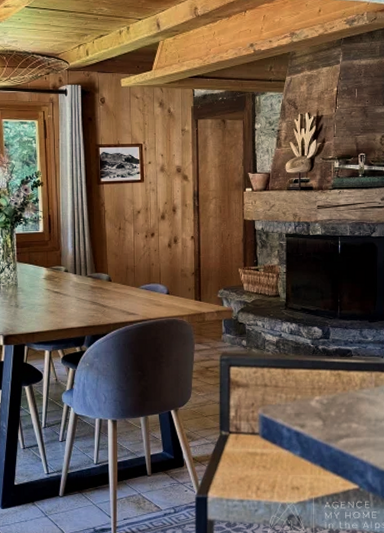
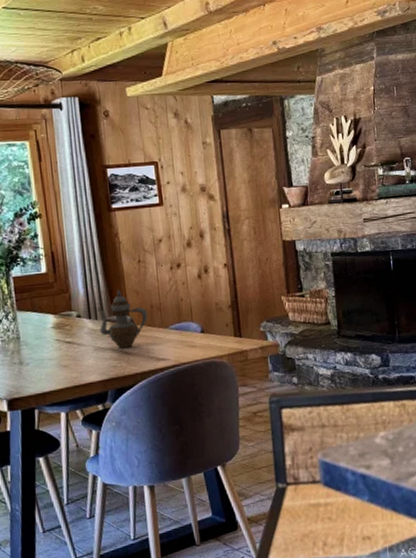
teapot: none [81,251,124,302] -> present [96,289,148,349]

